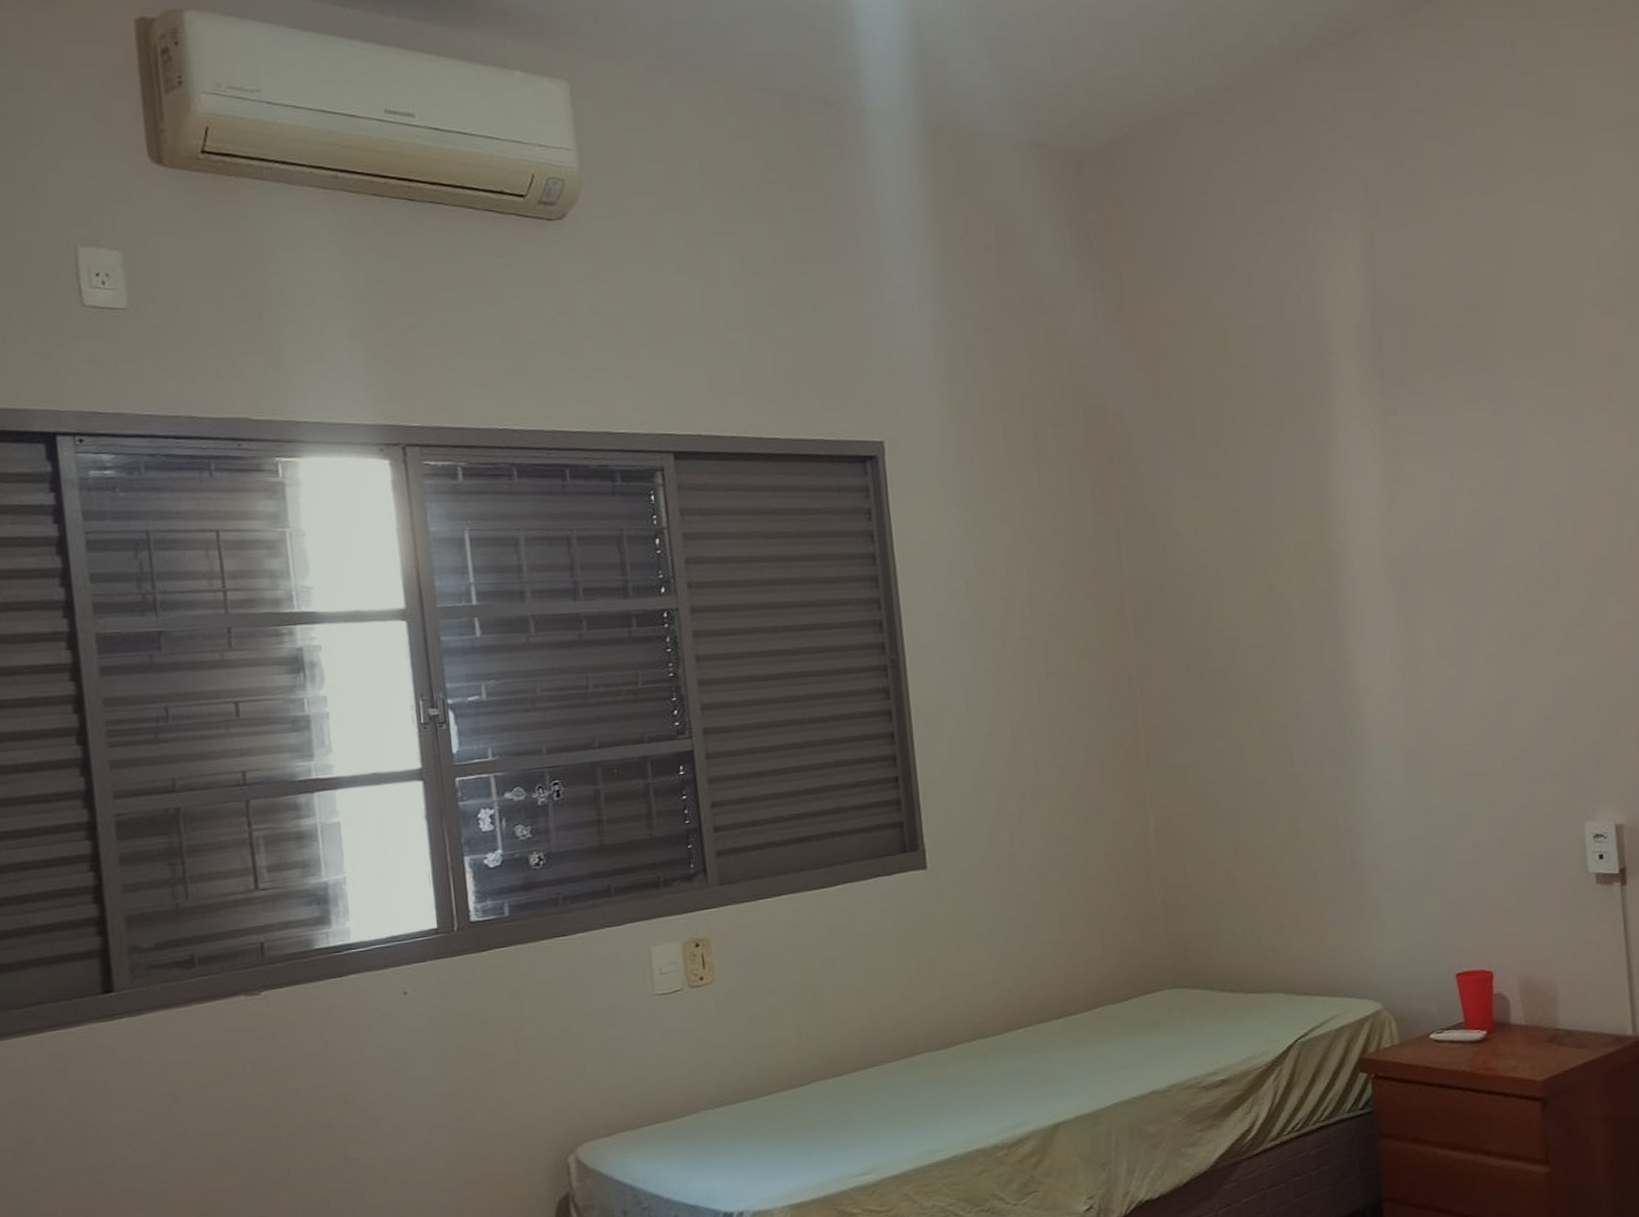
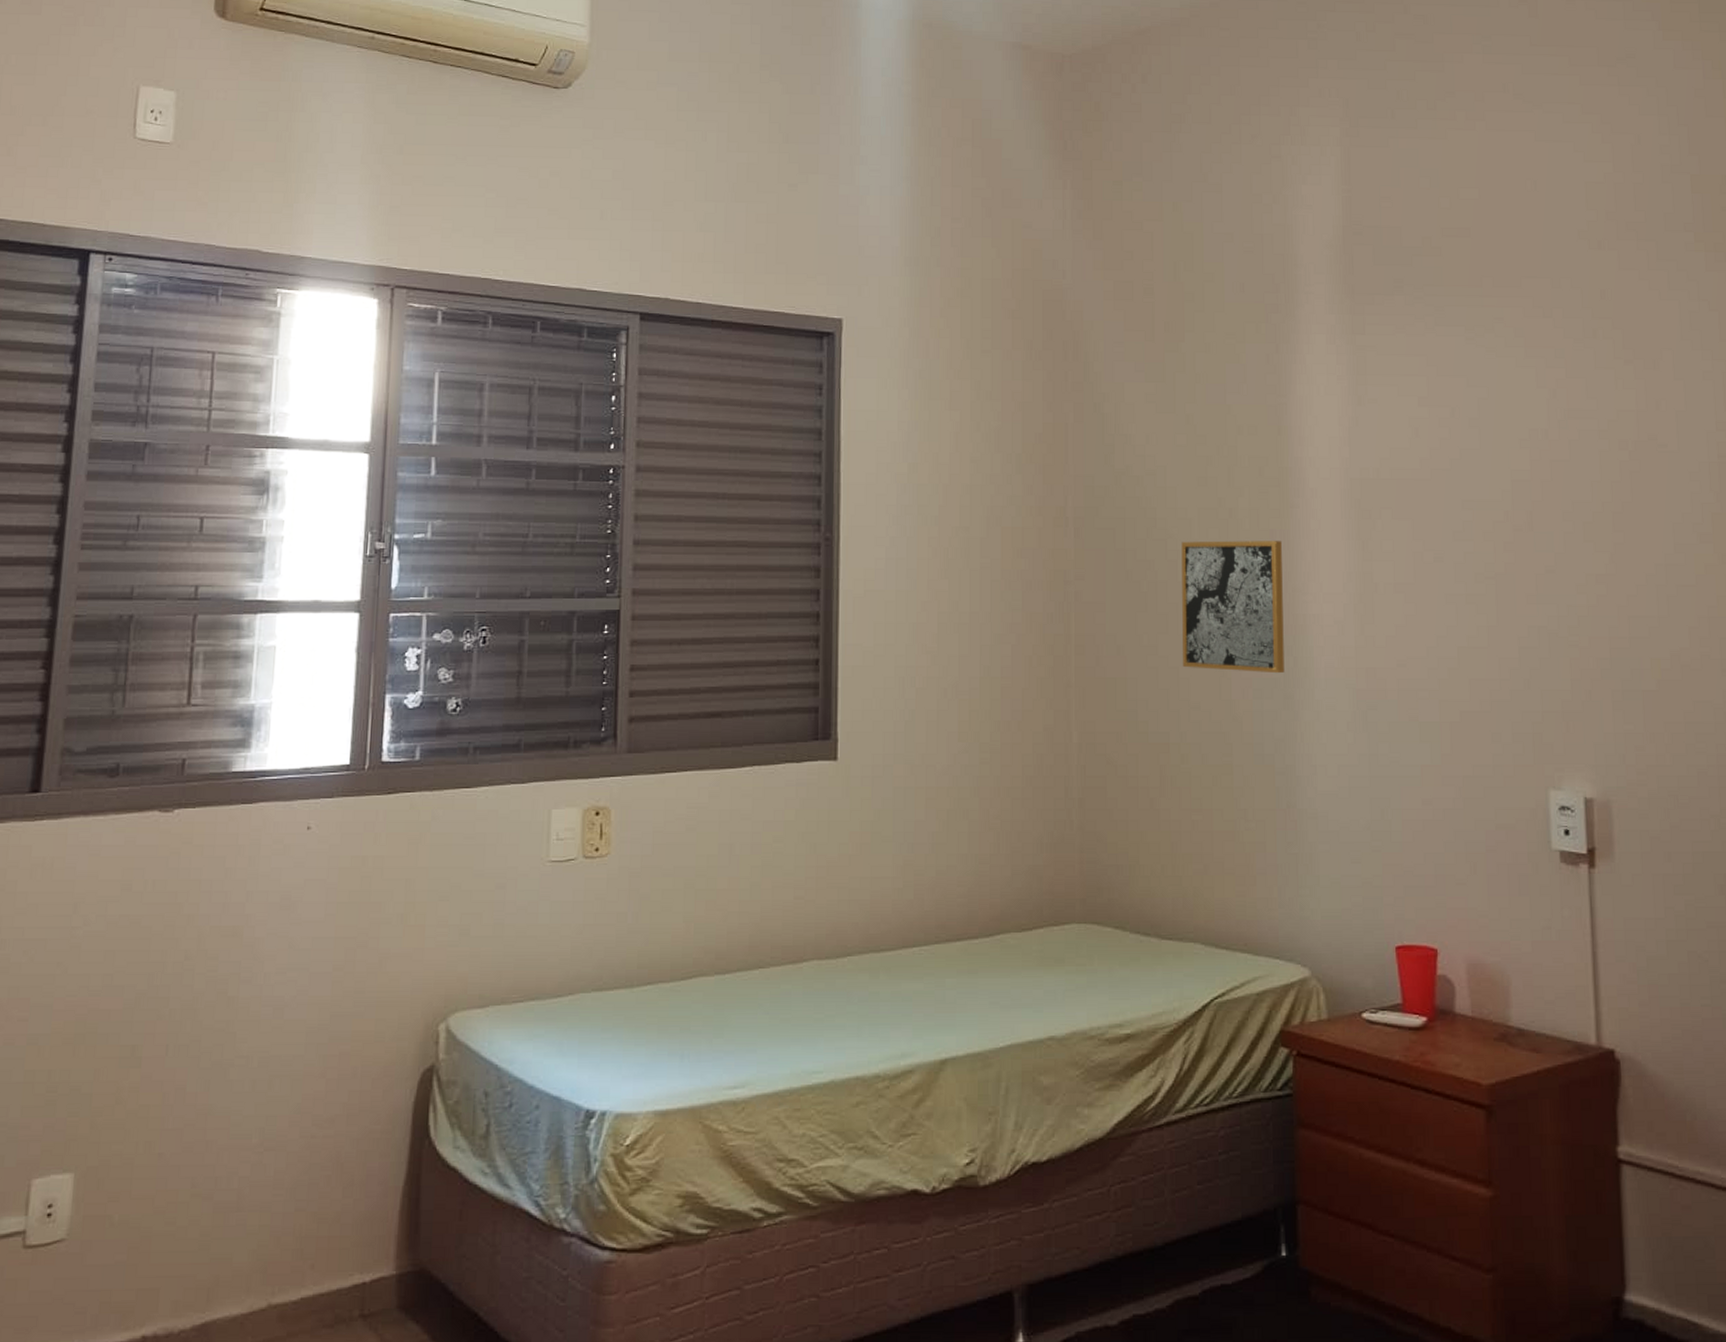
wall art: none [1237,620,1342,748] -> present [1181,540,1285,674]

